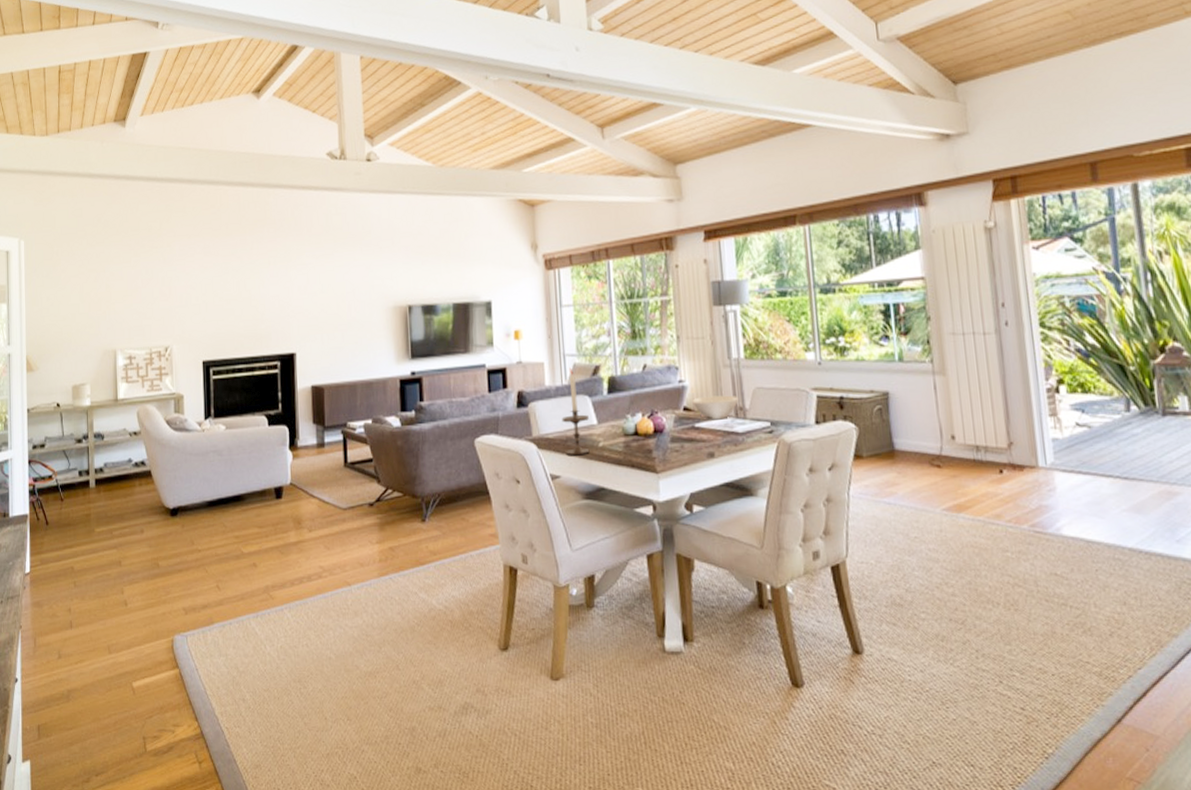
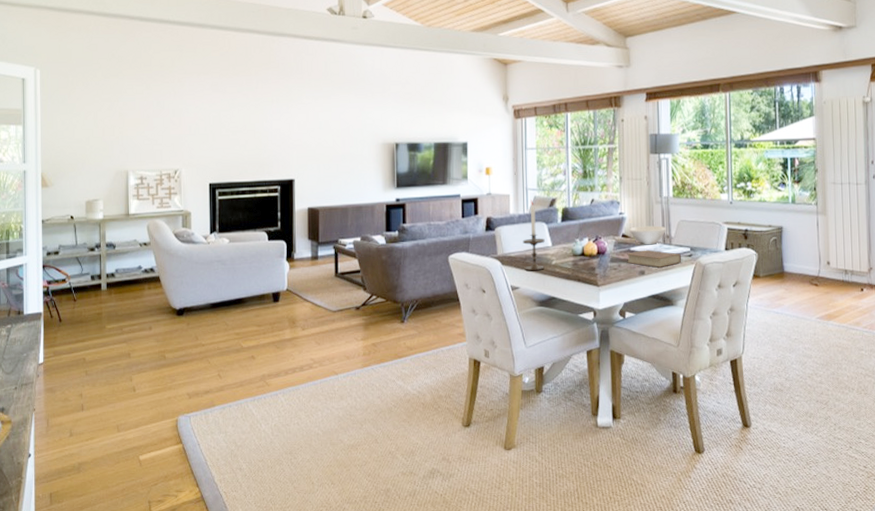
book: none [691,425,761,448] -> present [627,249,682,268]

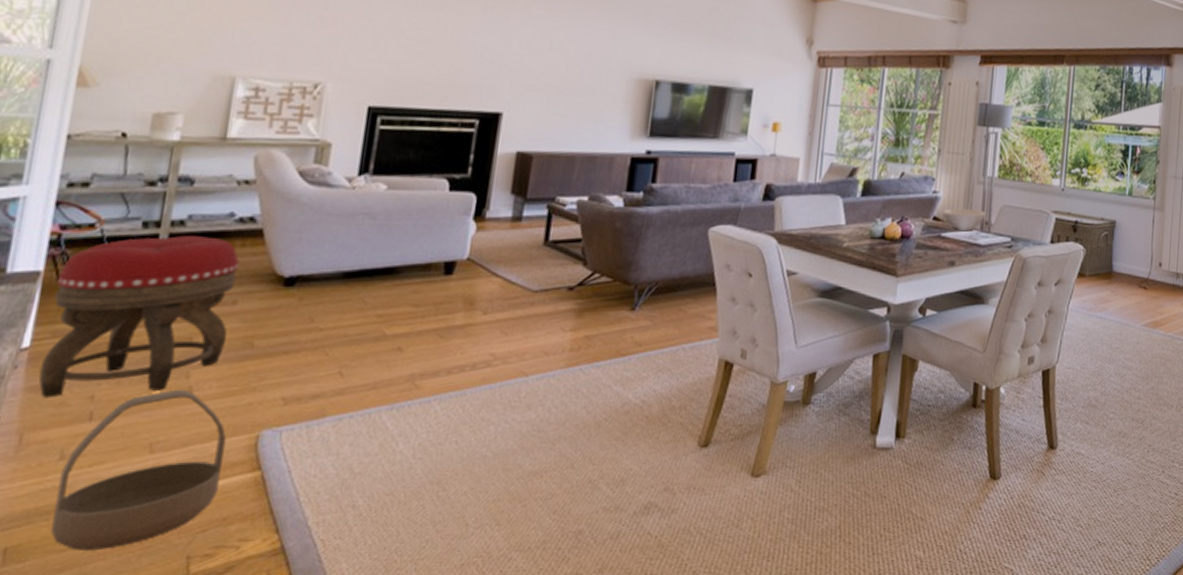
footstool: none [51,283,149,396] -> present [38,235,240,398]
basket: none [72,388,160,496] -> present [51,389,227,551]
candlestick: present [522,199,545,272] -> none [808,166,838,254]
book: present [627,249,682,268] -> none [935,236,1001,259]

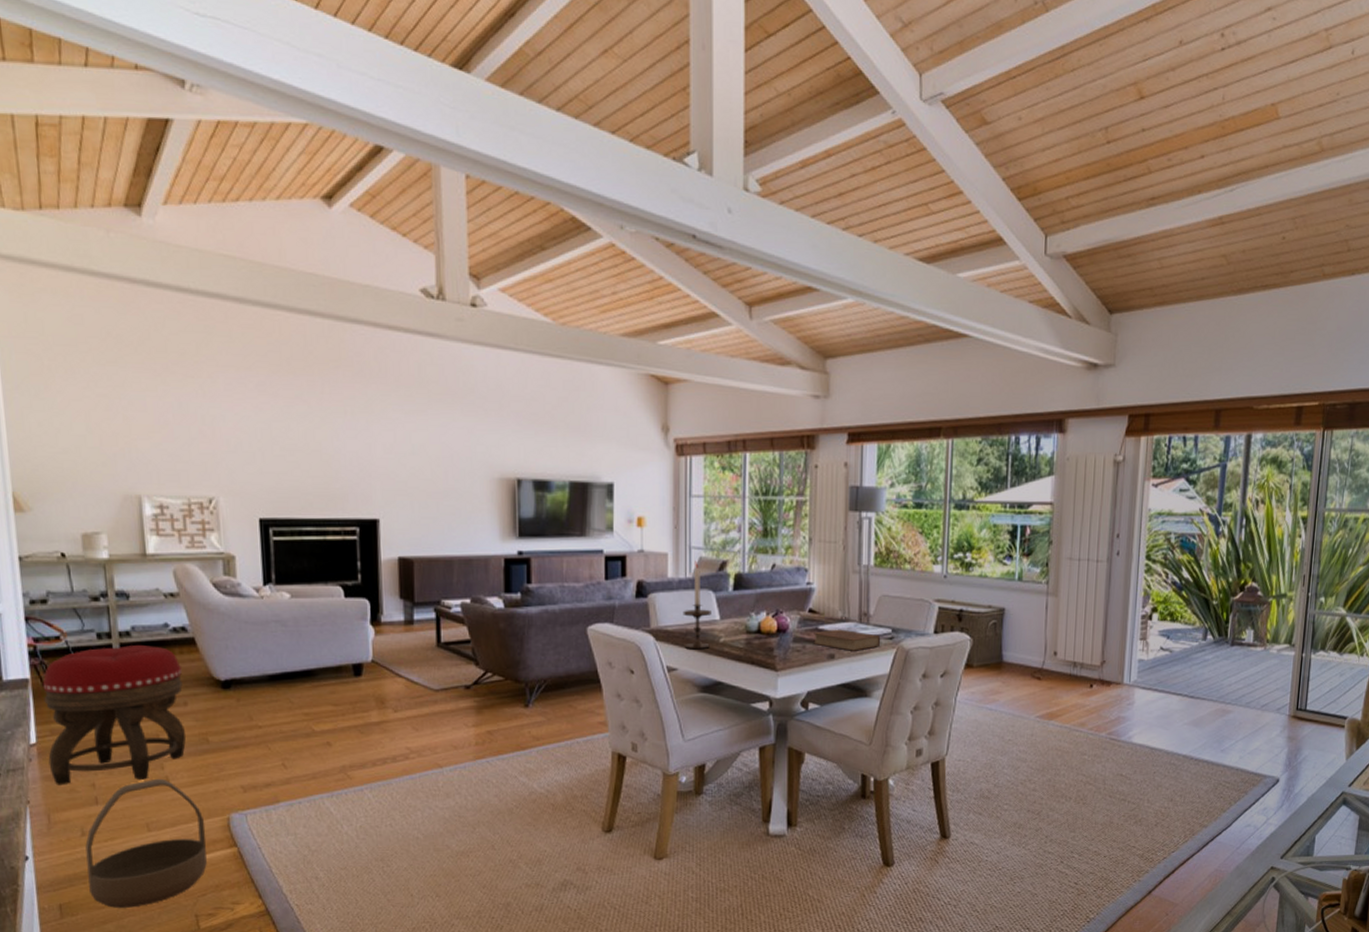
candlestick: none [808,166,838,254] -> present [683,560,711,650]
book: none [935,236,1001,259] -> present [814,629,881,651]
bowl: present [942,208,986,232] -> none [818,600,864,624]

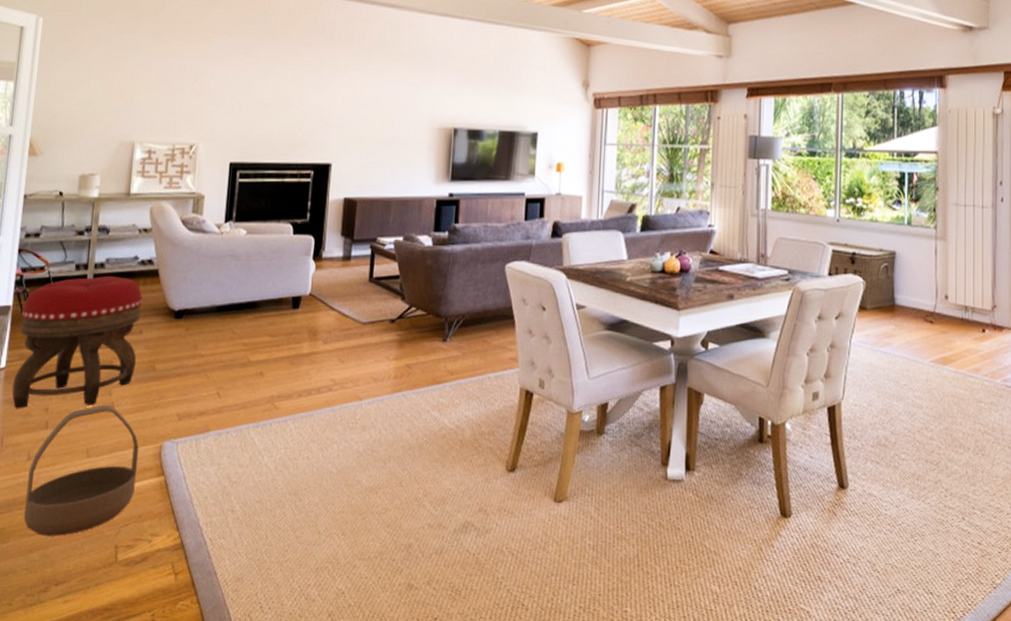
candlestick: present [683,560,711,650] -> none [593,203,620,288]
book: present [814,629,881,651] -> none [714,270,778,292]

